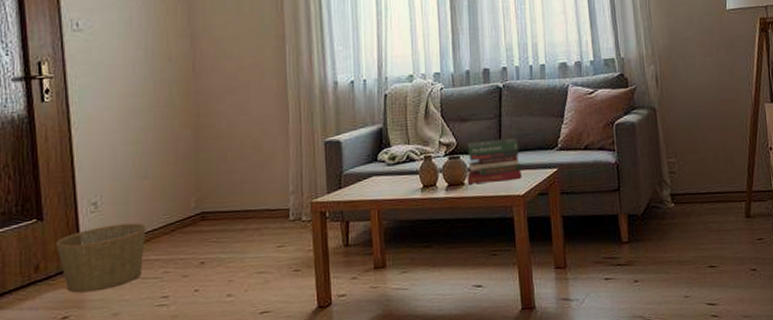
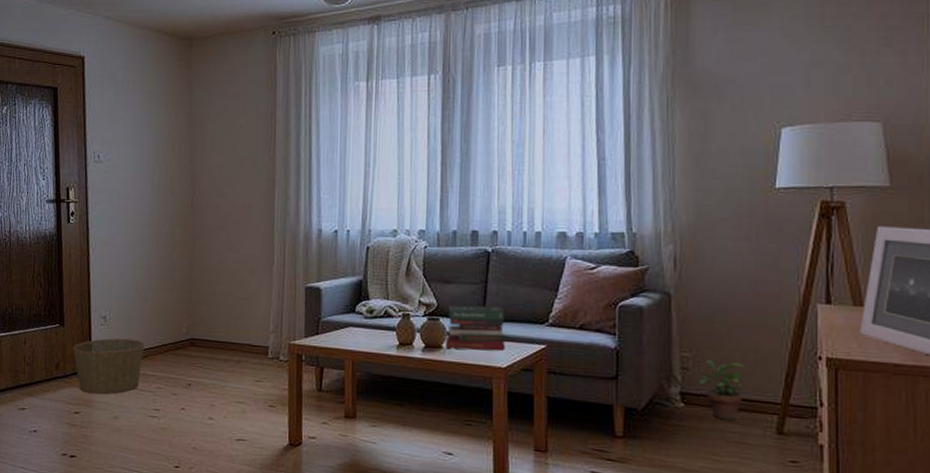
potted plant: none [683,161,720,213] -> present [698,360,745,421]

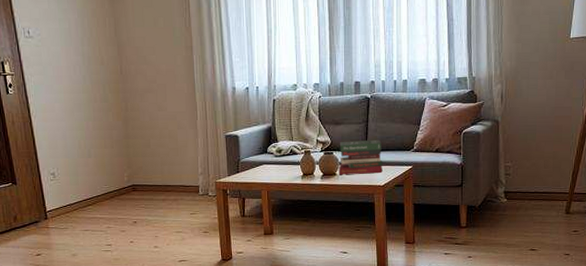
basket: present [72,338,145,395] -> none [27,190,92,238]
potted plant: present [698,360,745,421] -> none [516,167,547,208]

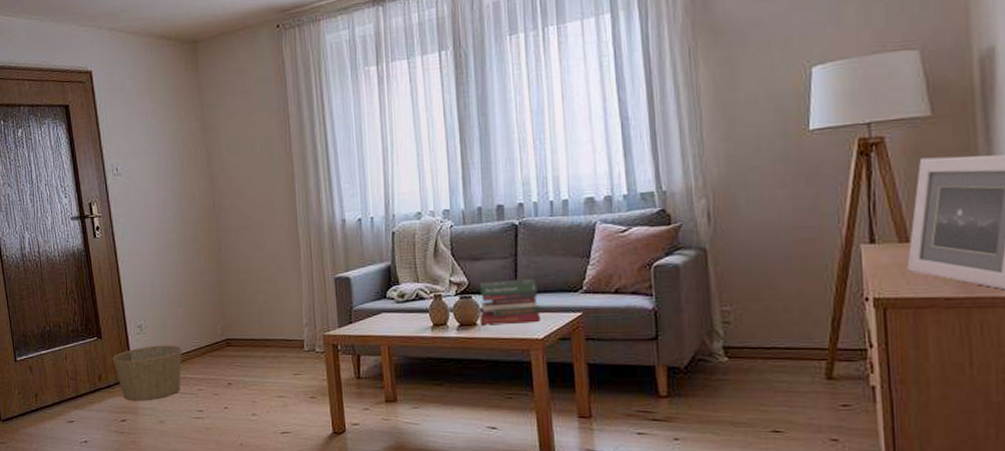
basket: none [27,190,92,238] -> present [112,345,182,401]

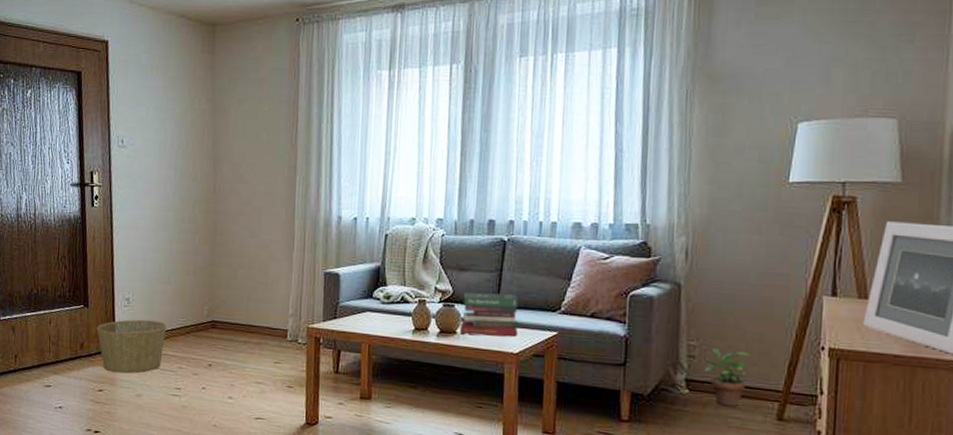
potted plant: none [740,311,790,370] -> present [703,348,750,407]

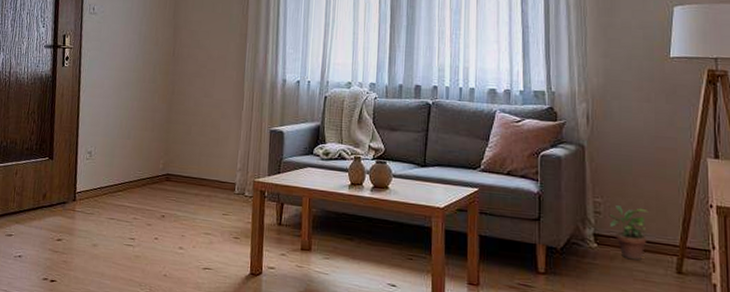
basket: present [96,319,167,374] -> none [59,171,125,224]
books: present [459,292,518,338] -> none [391,150,443,193]

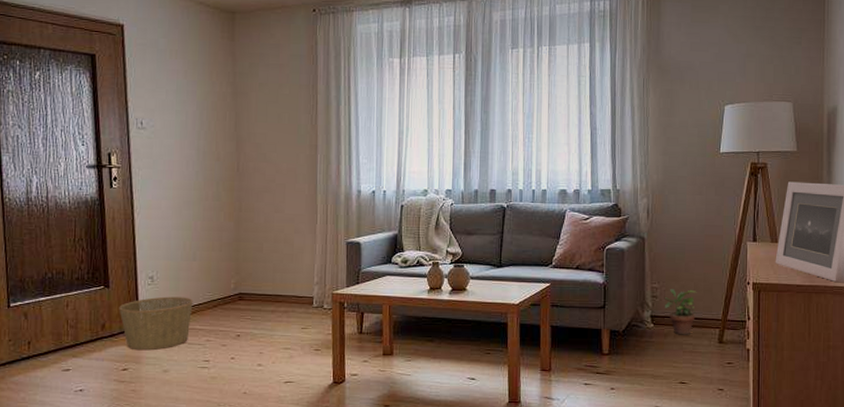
basket: none [59,171,125,224] -> present [119,296,193,351]

